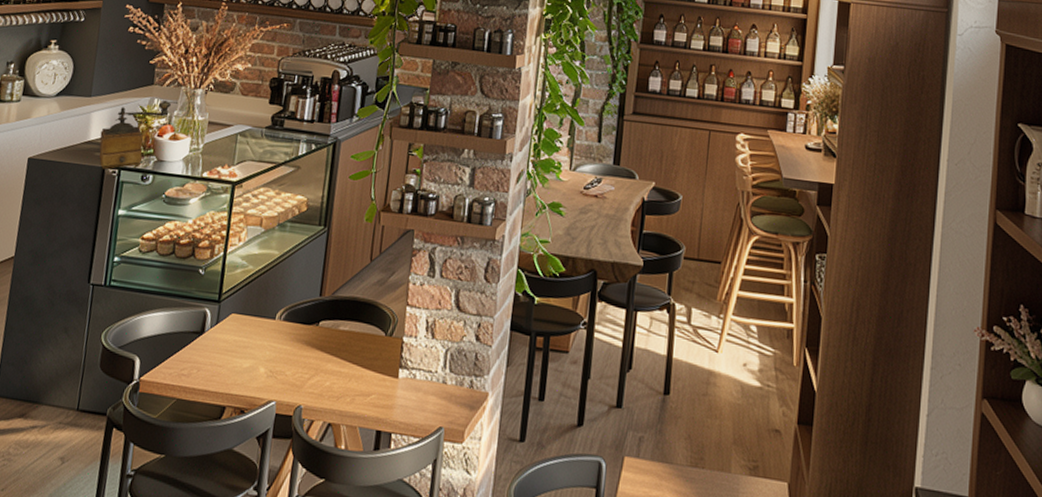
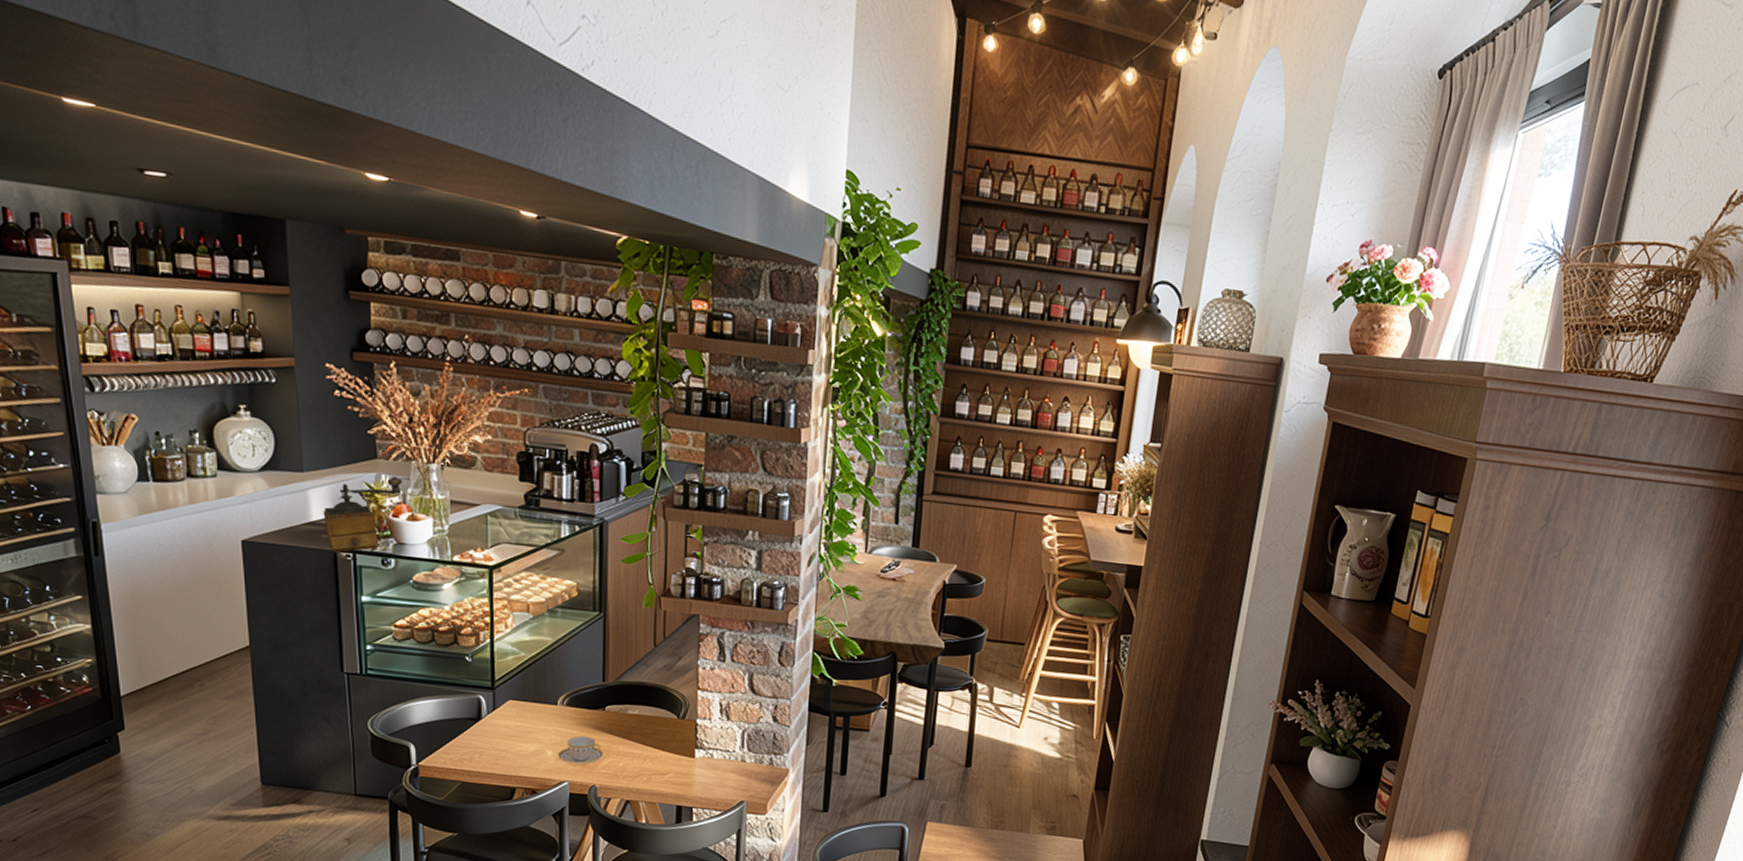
teacup: none [269,352,312,384] -> present [558,735,603,766]

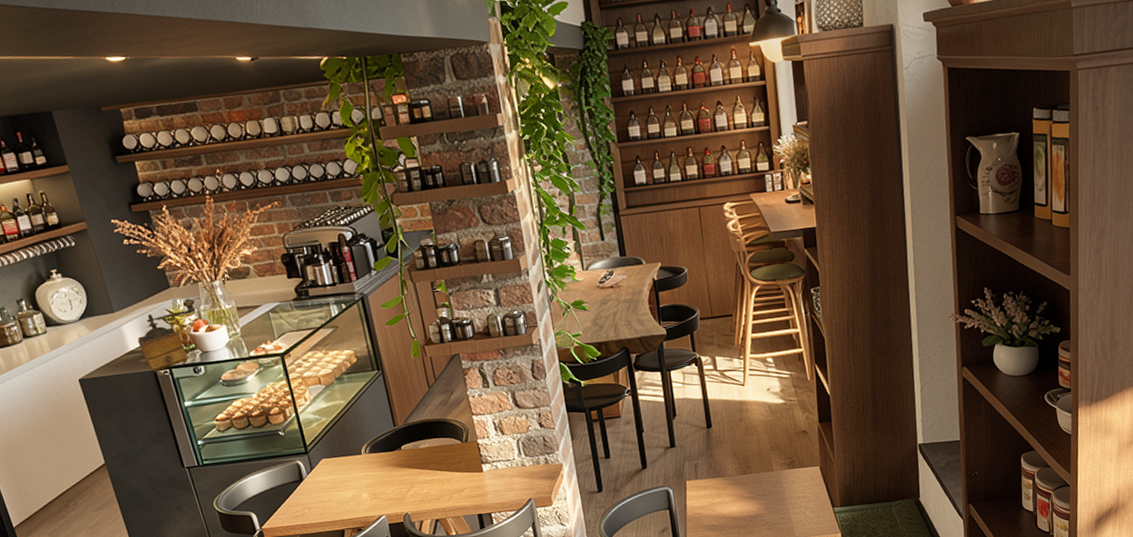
teacup: present [558,735,603,766] -> none [372,474,409,501]

